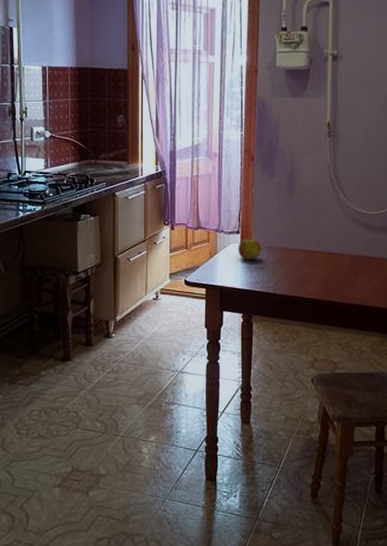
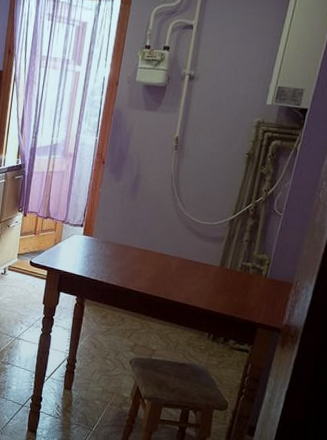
fruit: present [238,237,262,260] -> none [79,231,102,251]

